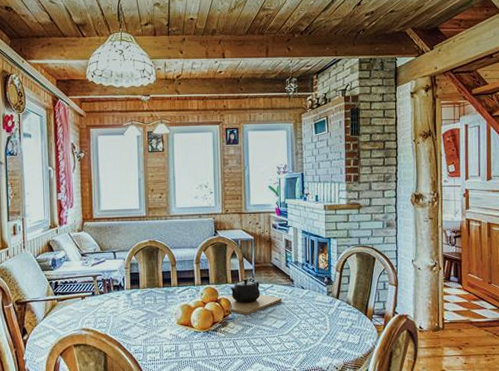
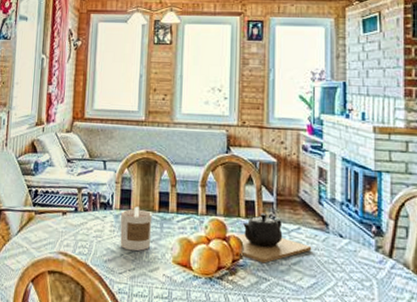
candle: none [131,285,159,320] -> present [120,206,152,252]

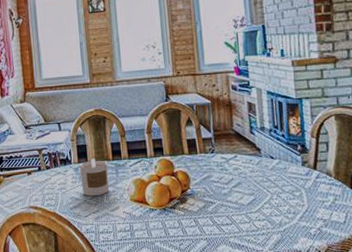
teapot: present [235,213,312,264] -> none [181,148,249,190]

